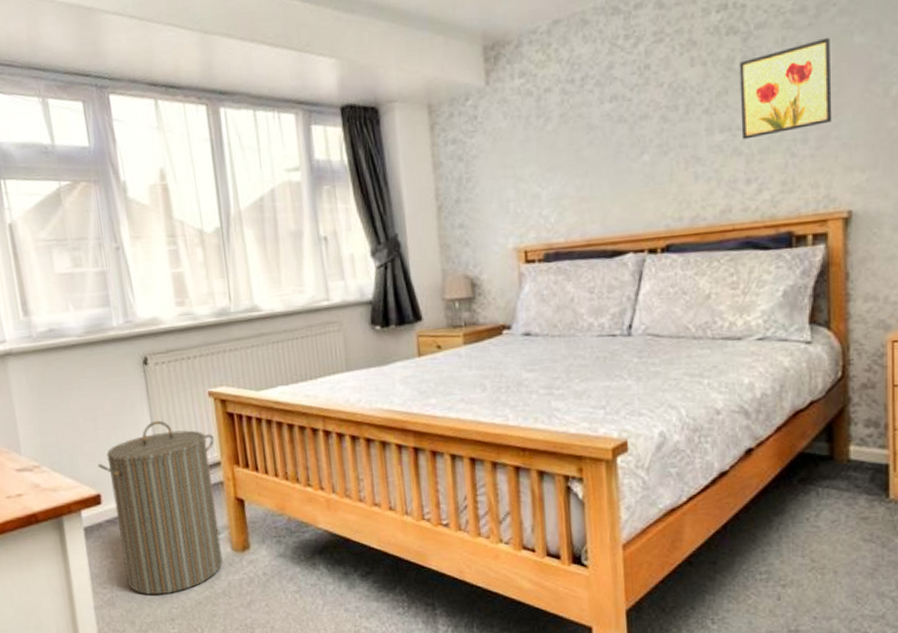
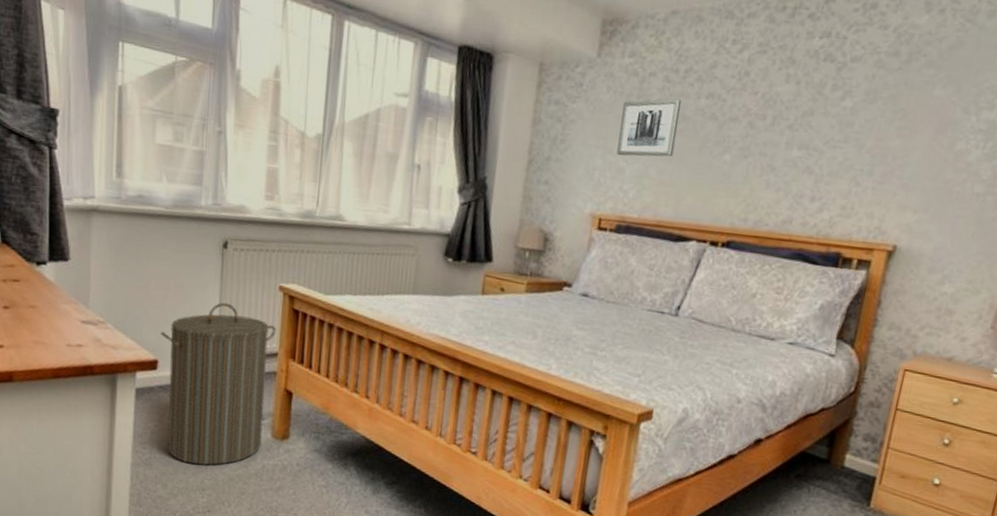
wall art: none [523,109,588,182] -> present [617,98,681,157]
wall art: present [739,37,832,140] -> none [816,83,914,163]

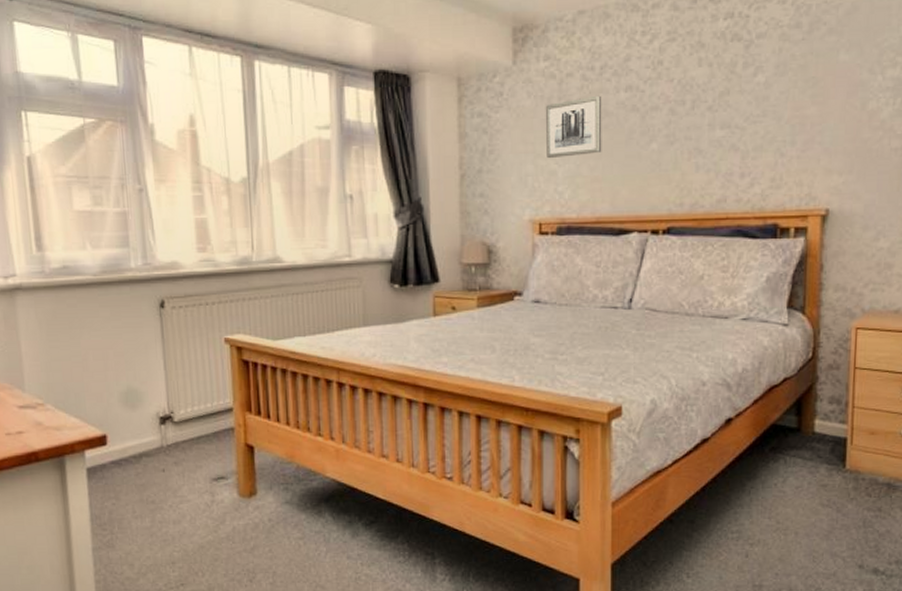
laundry hamper: present [161,302,276,466] -> none [106,364,229,538]

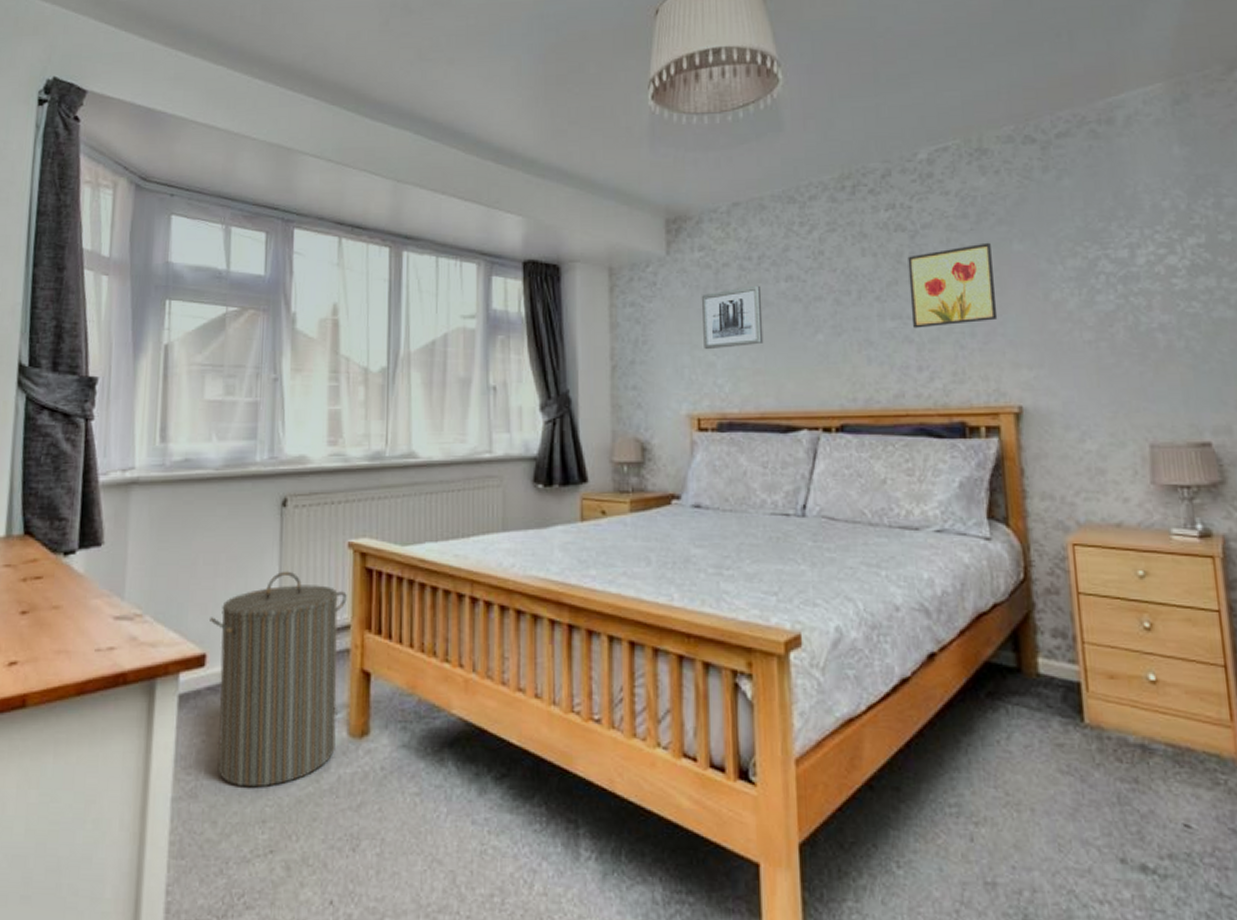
laundry hamper: none [106,364,229,538] -> present [210,571,347,788]
wall art: none [739,52,819,137] -> present [907,242,998,329]

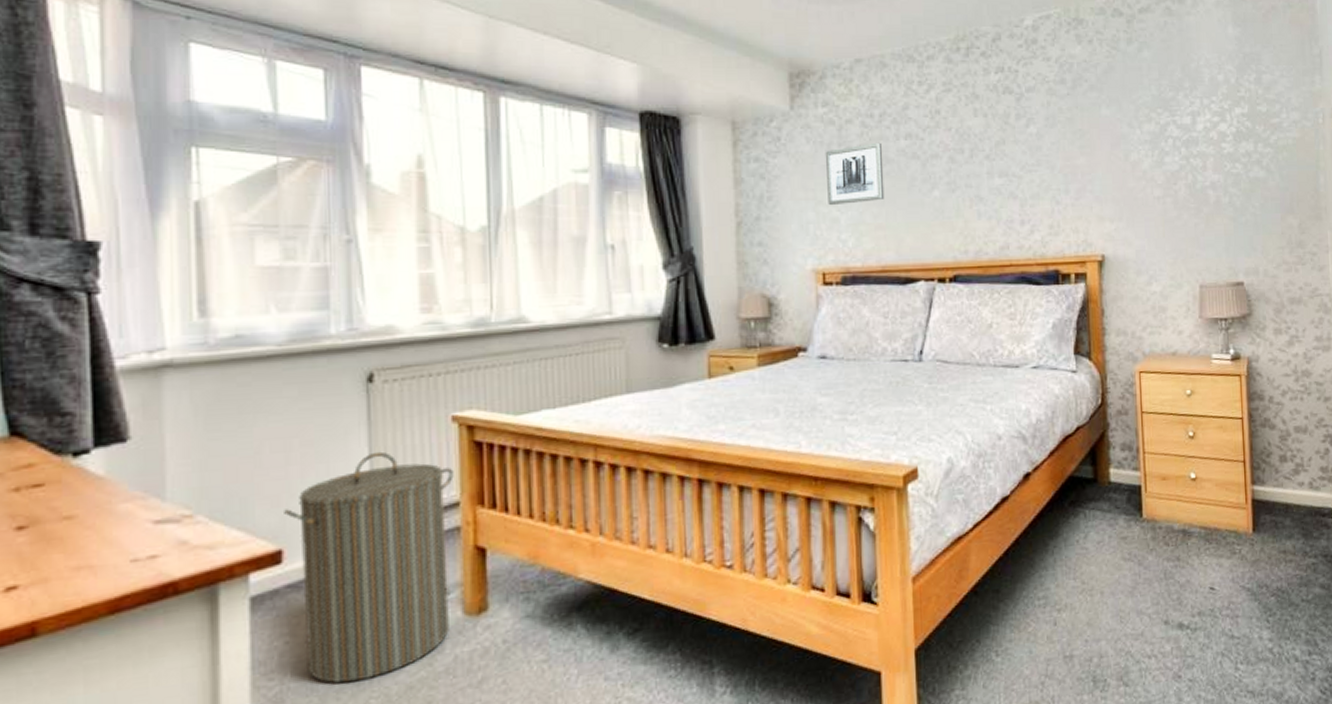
wall art: present [907,242,998,329] -> none [1014,107,1087,185]

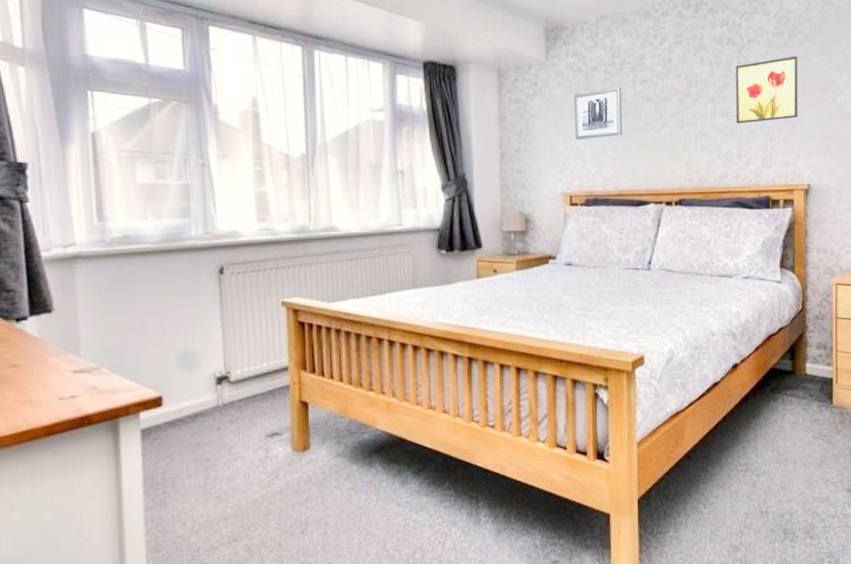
laundry hamper: present [284,451,454,684] -> none [162,326,284,496]
wall art: none [1014,107,1087,185] -> present [735,56,798,124]

